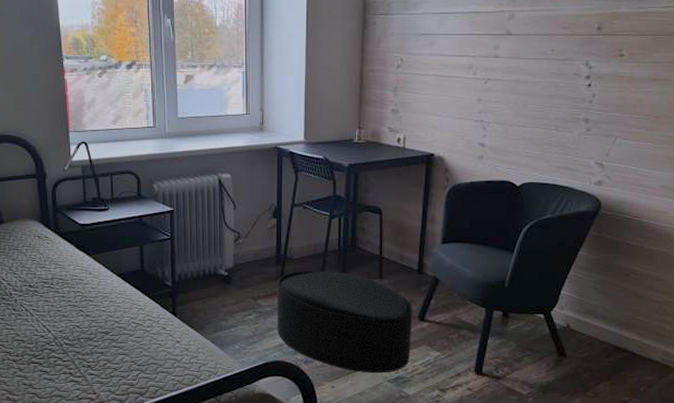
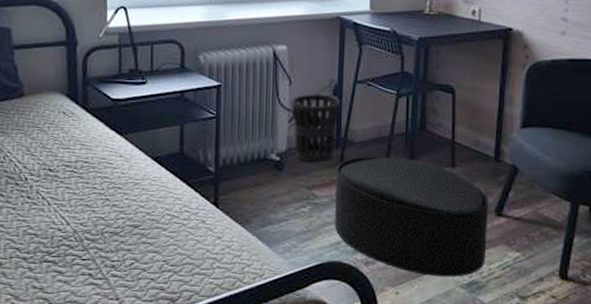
wastebasket: none [236,216,280,277] -> present [291,93,341,163]

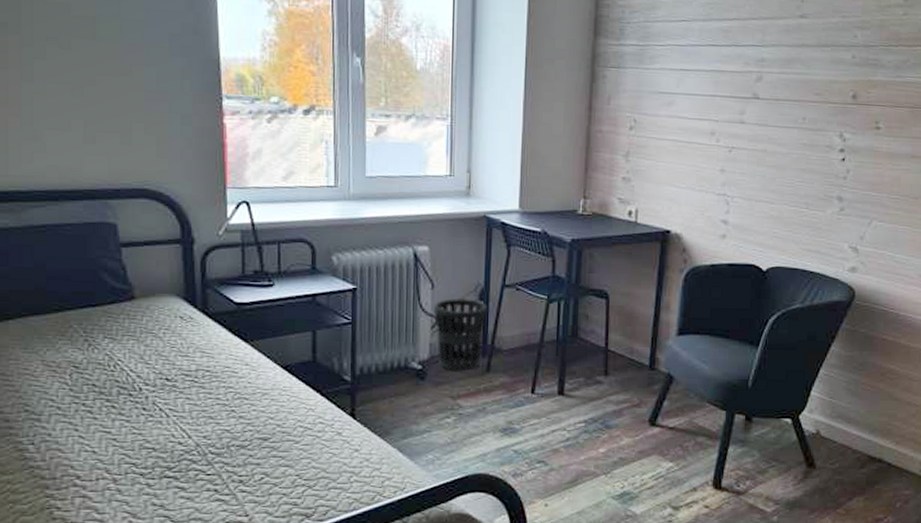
ottoman: present [334,156,489,277] -> none [480,364,643,488]

